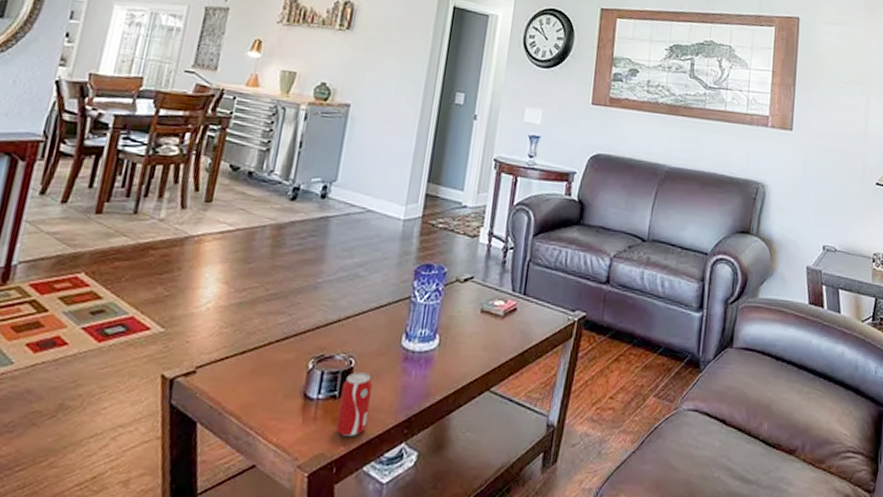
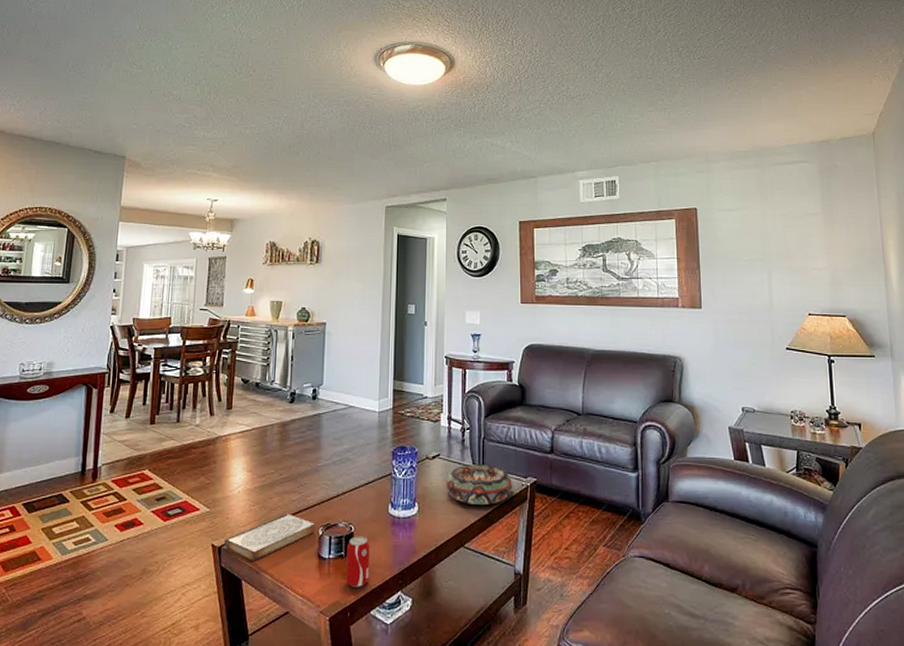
book: none [178,340,304,399] -> present [224,513,315,561]
decorative bowl: none [476,291,558,341] -> present [445,464,513,505]

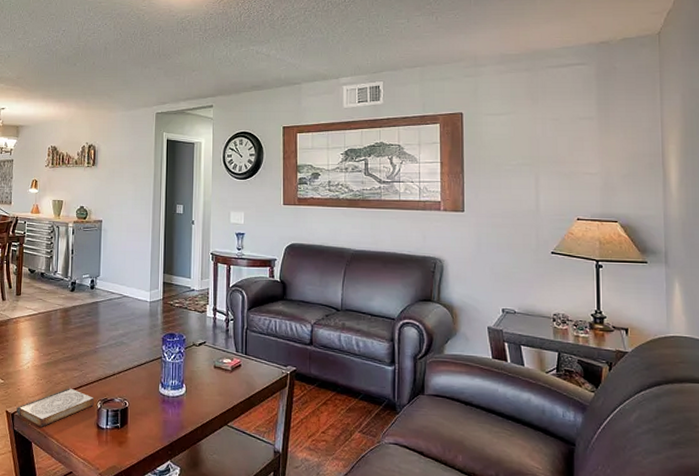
beverage can: present [345,536,370,588] -> none [121,410,142,456]
decorative bowl: present [445,464,513,505] -> none [211,352,274,389]

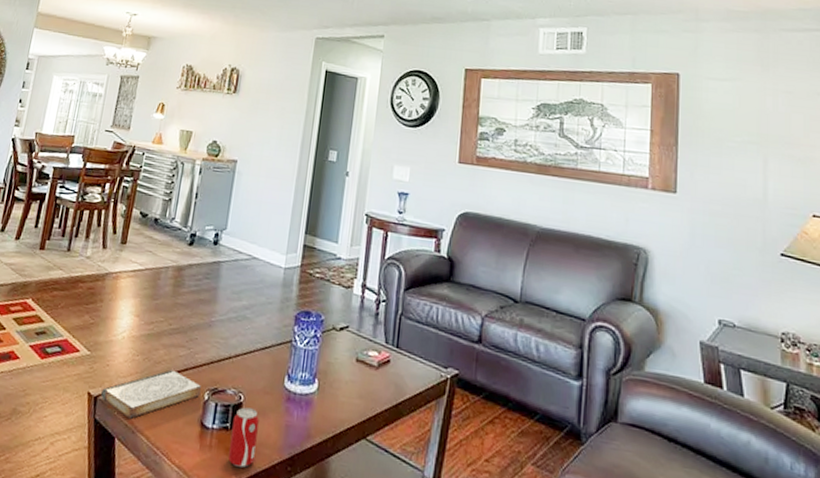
beverage can: none [121,410,142,456] -> present [227,407,259,469]

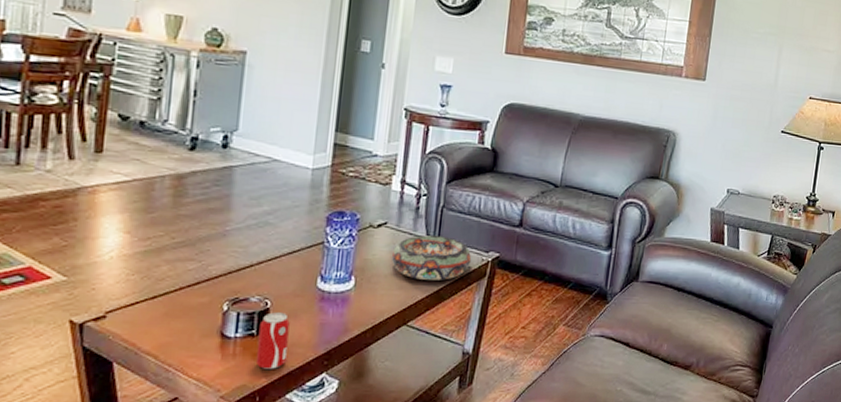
book: present [101,369,201,419] -> none [88,285,218,340]
decorative bowl: none [352,342,430,394] -> present [391,235,472,280]

